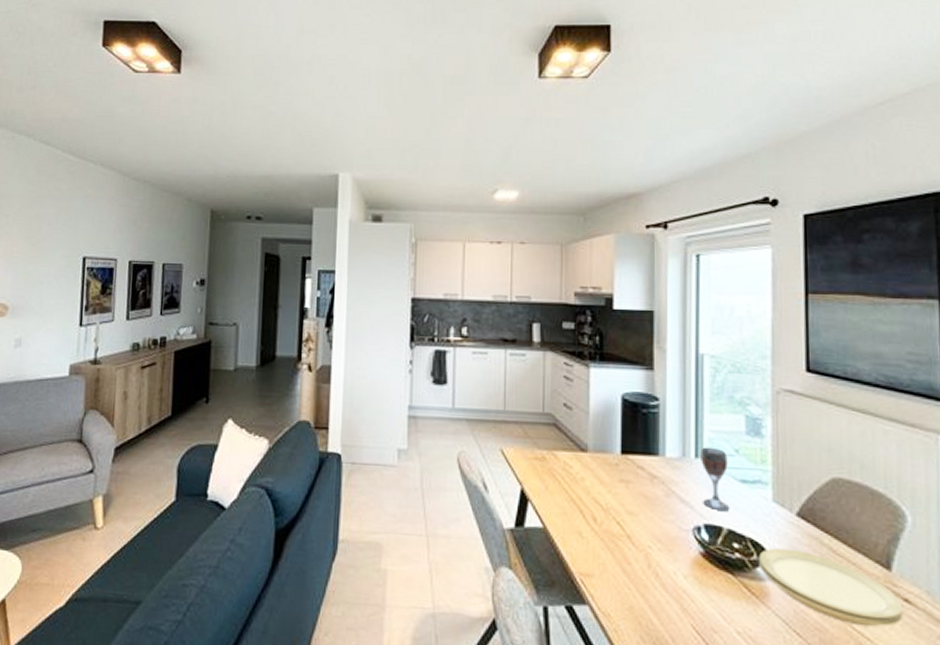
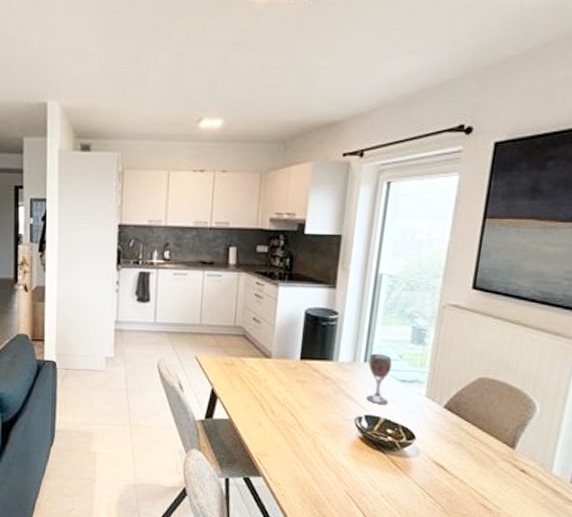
plate: present [757,547,903,627] -> none [405,432,519,491]

